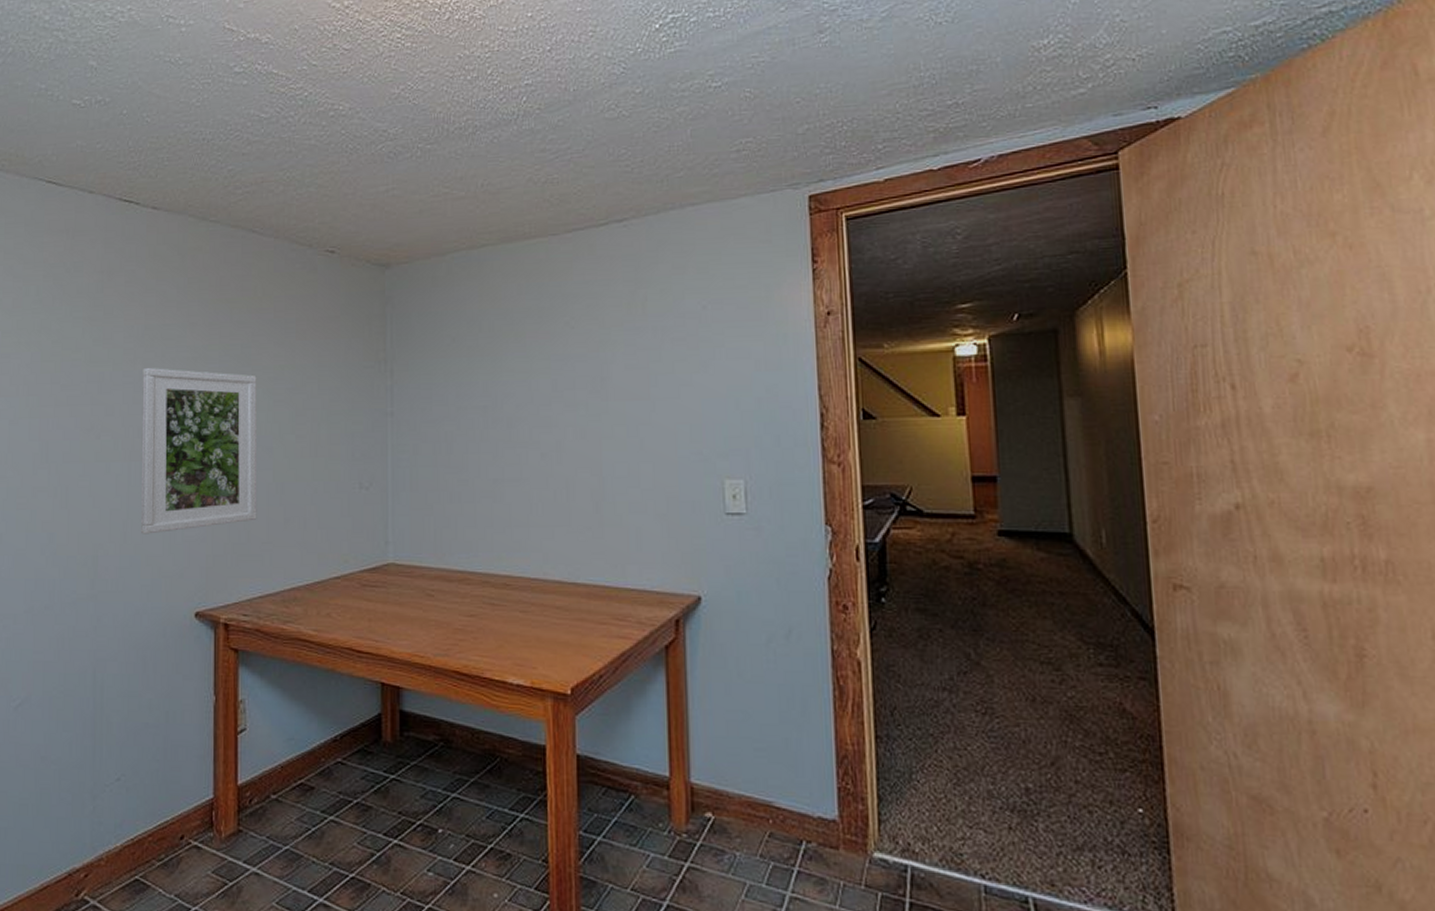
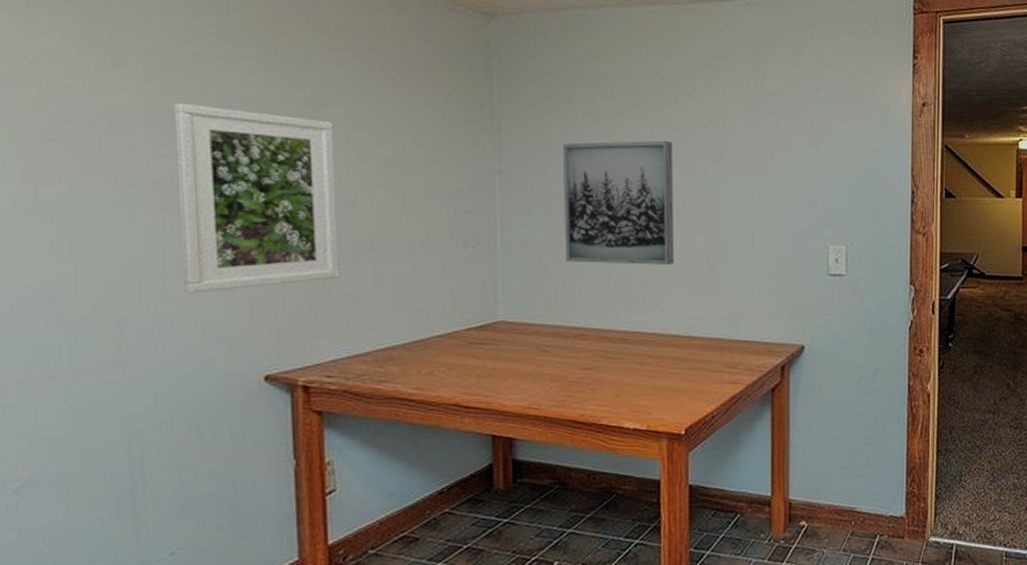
wall art: none [448,373,557,504] -> present [563,140,675,265]

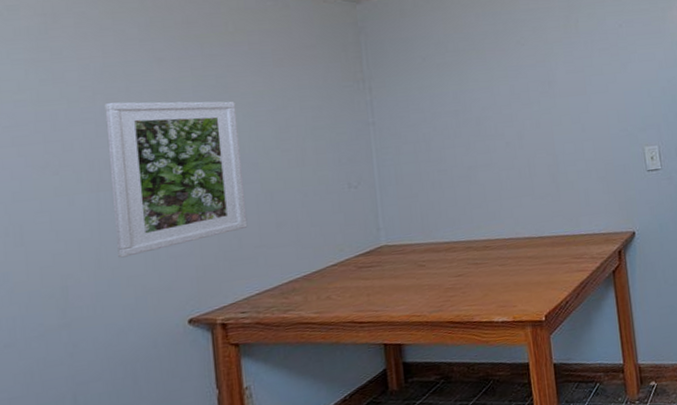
wall art: present [563,140,675,265] -> none [422,80,522,189]

